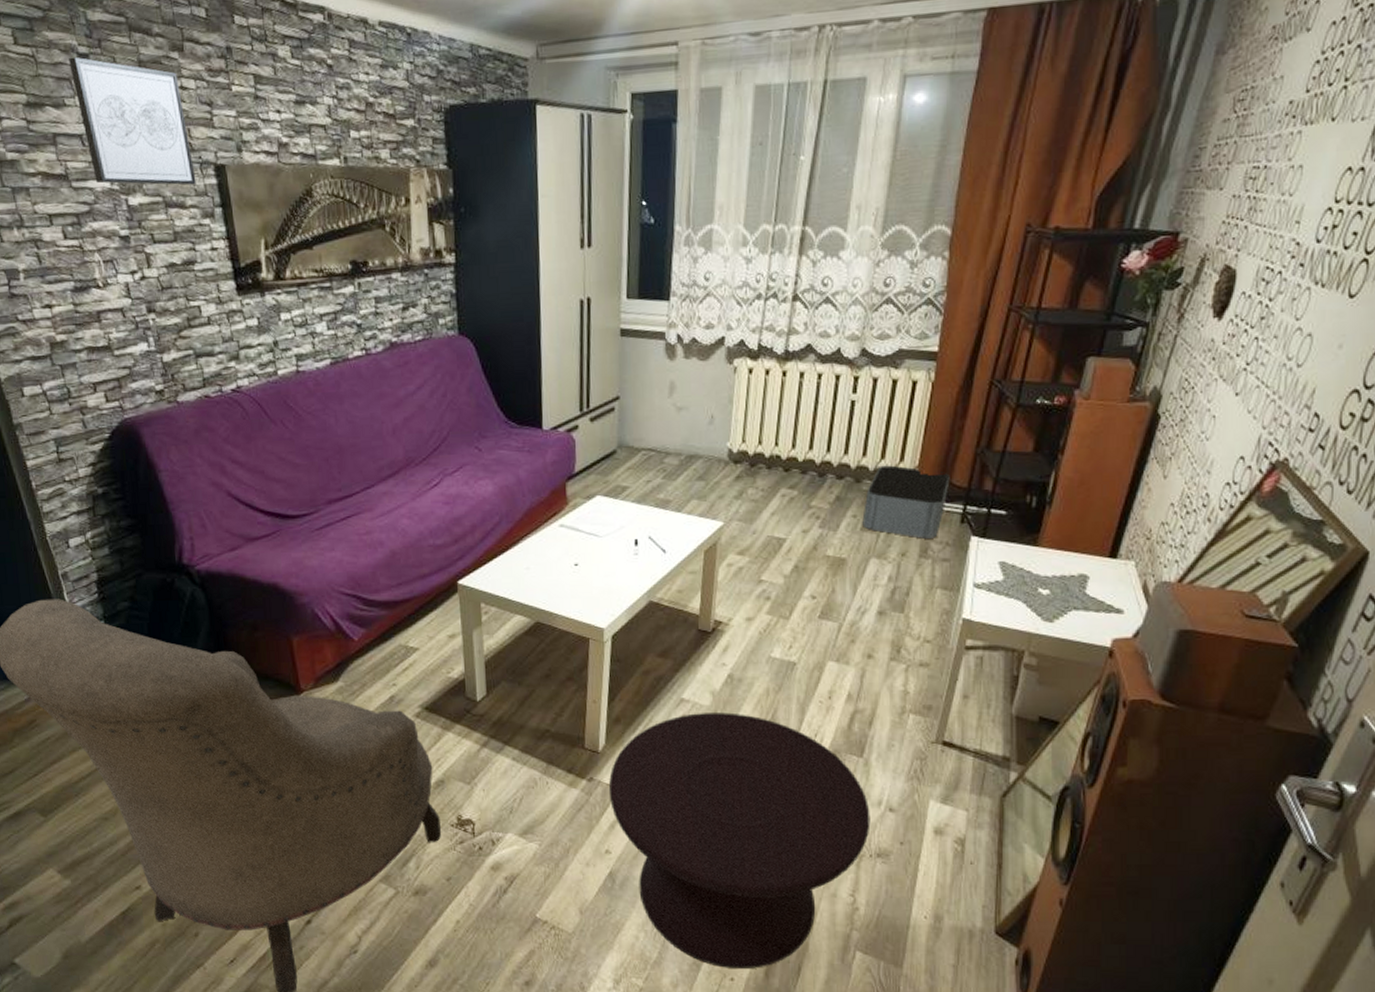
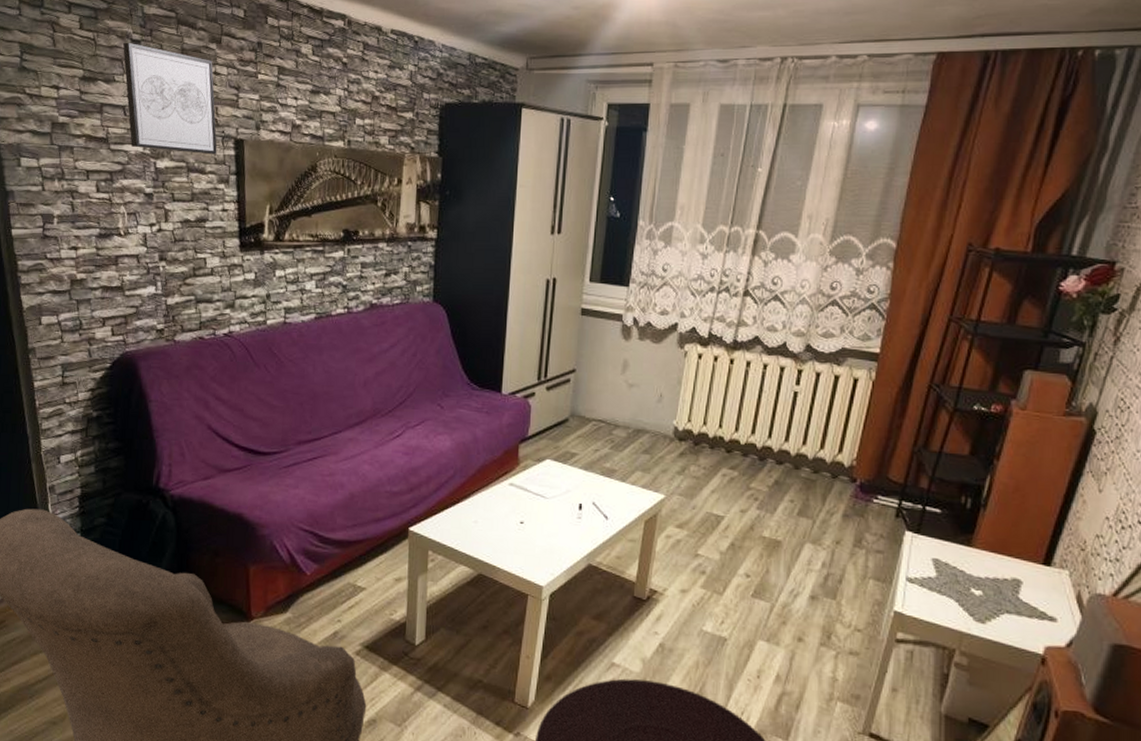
storage bin: present [862,465,950,539] -> none [799,455,887,530]

